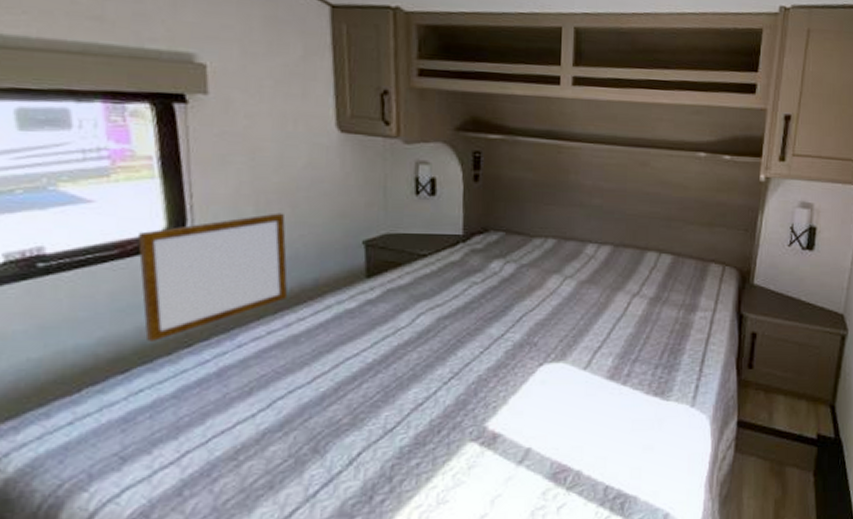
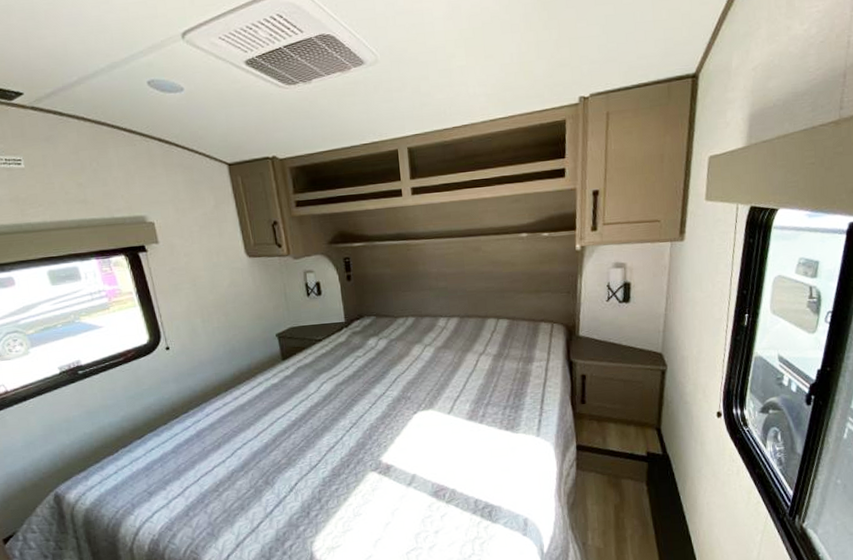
writing board: present [138,213,288,343] -> none [133,320,233,417]

